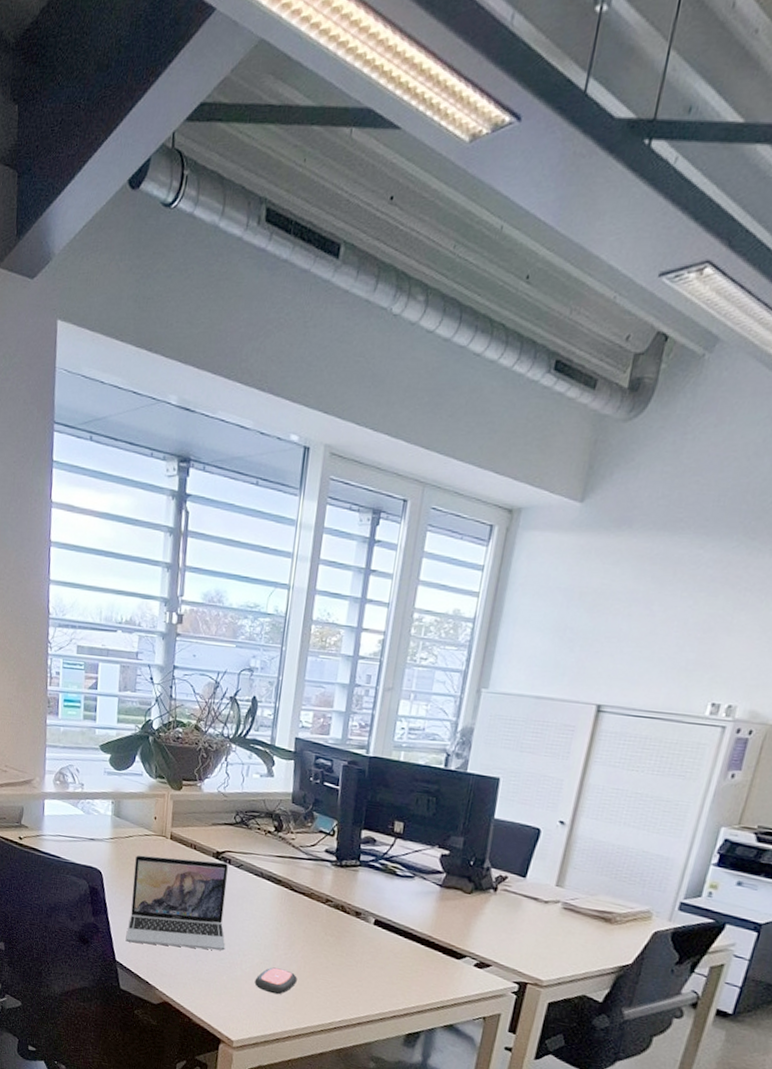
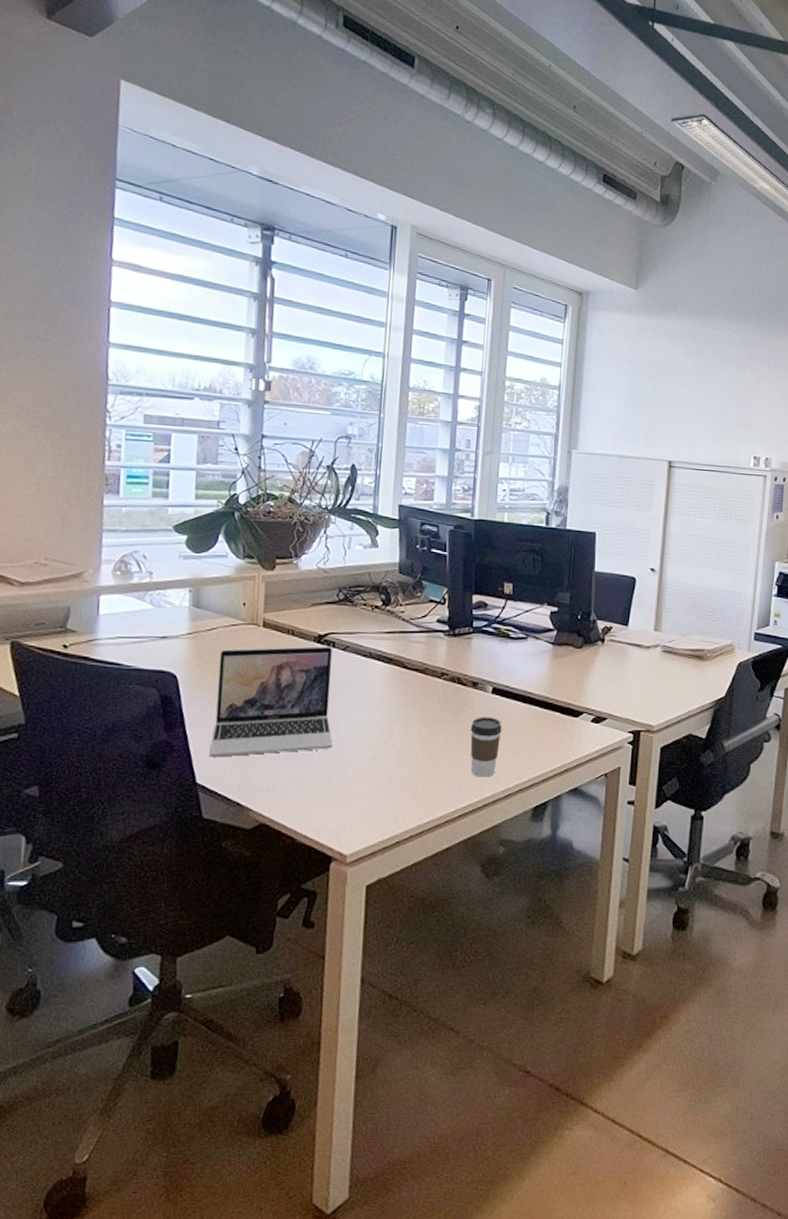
remote control: present [254,967,297,995] -> none [368,758,416,789]
coffee cup: none [348,944,382,1000] -> present [470,717,502,777]

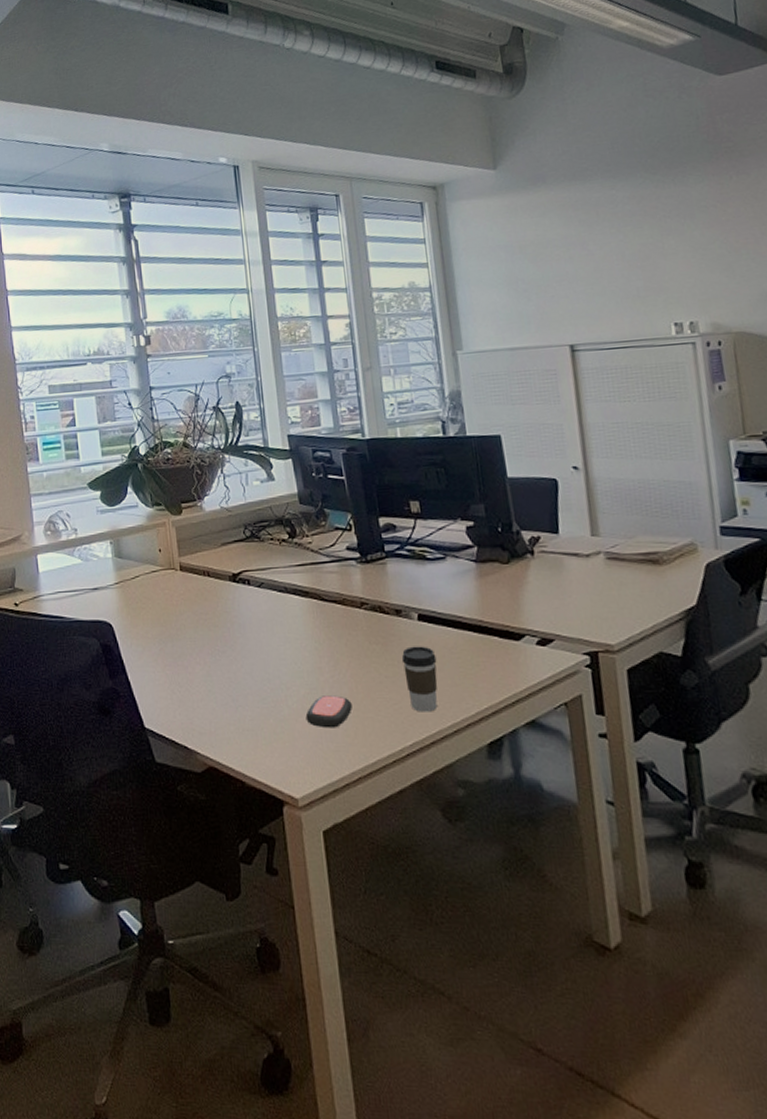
laptop: present [209,646,333,757] -> none [146,585,265,702]
remote control: none [368,758,416,789] -> present [305,695,352,728]

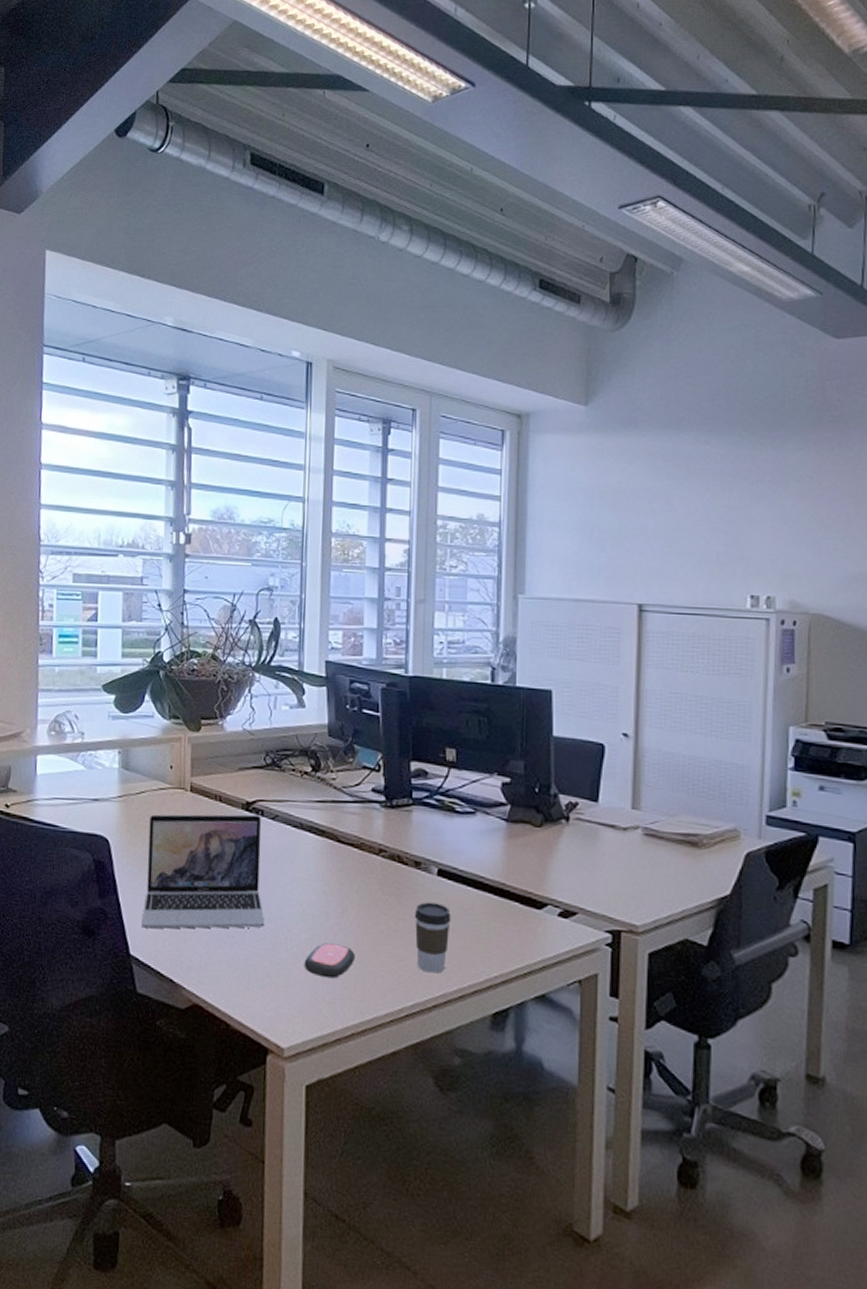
laptop: none [146,585,265,702] -> present [141,814,265,929]

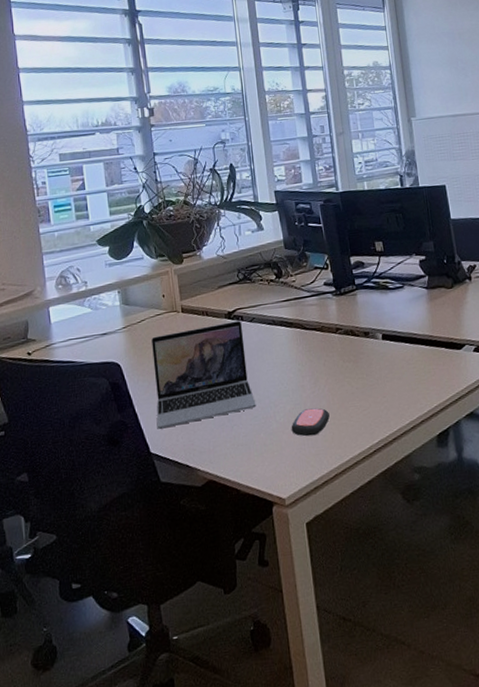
coffee cup: present [414,902,451,974] -> none [369,360,398,415]

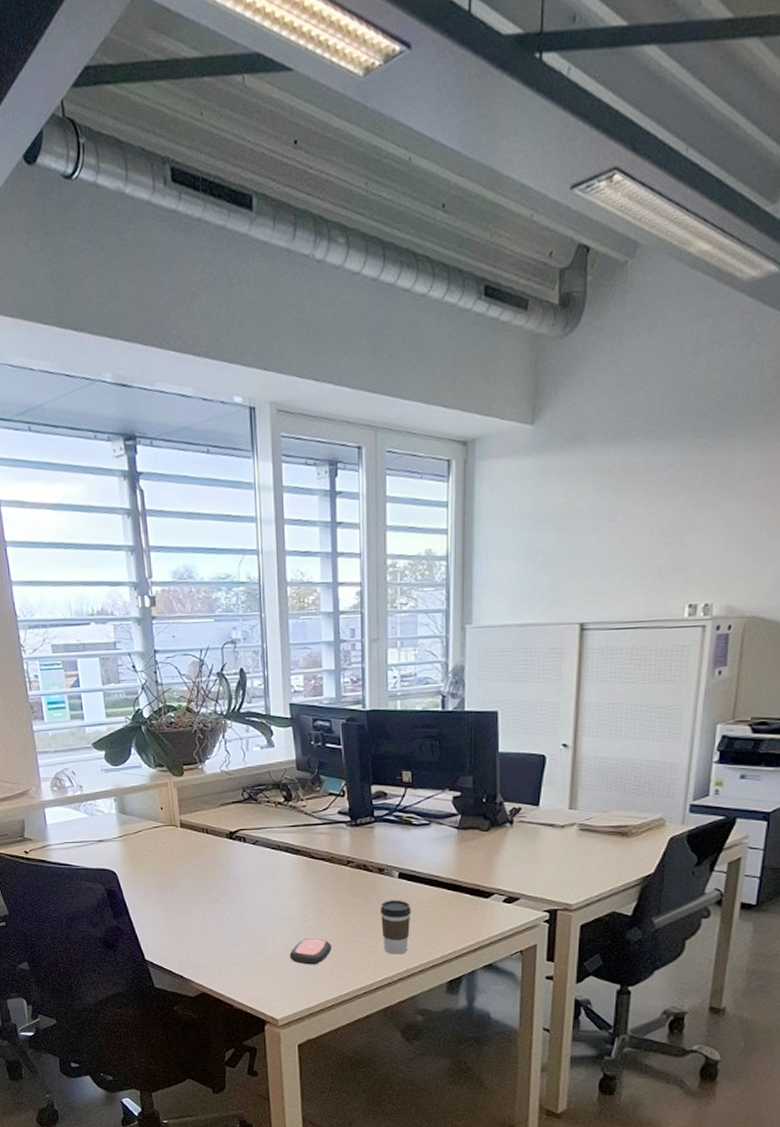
laptop: present [151,321,256,429] -> none [148,842,255,939]
coffee cup: none [369,360,398,415] -> present [379,900,411,955]

